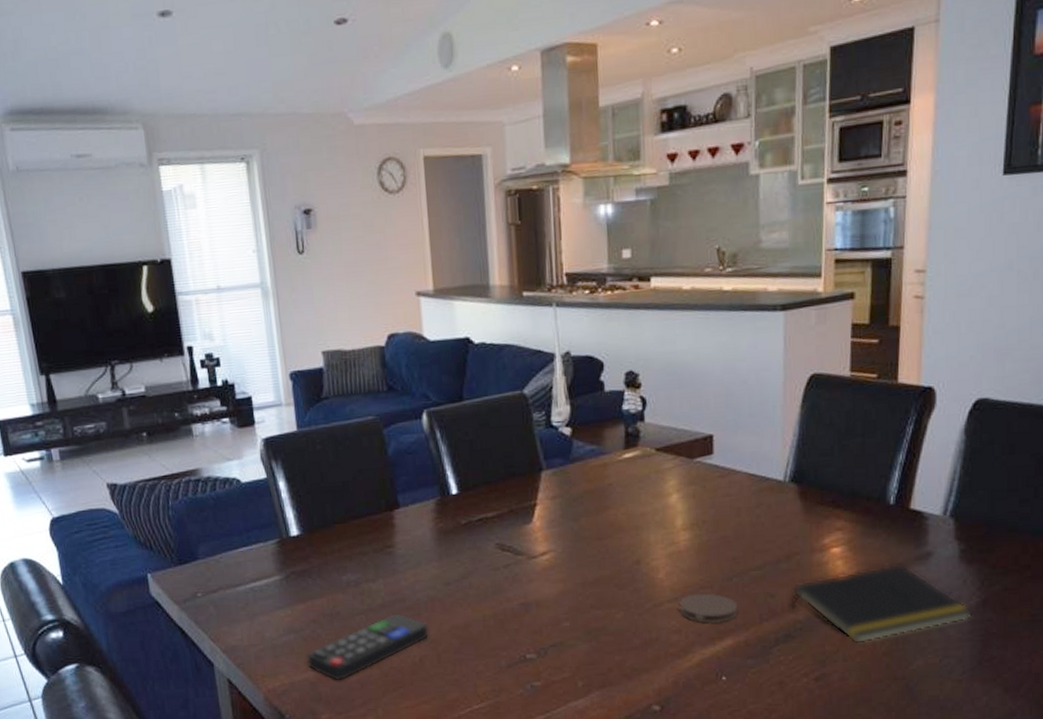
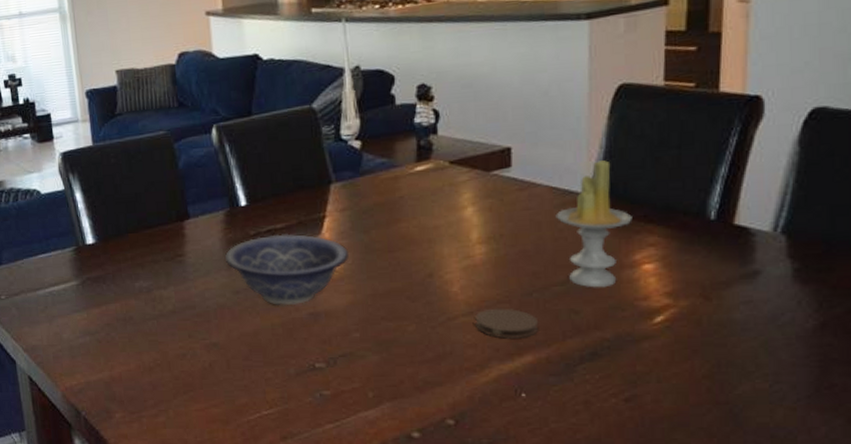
remote control: present [307,613,429,681] -> none [102,320,218,382]
decorative bowl: none [435,522,559,596] -> present [224,234,348,305]
candle: none [753,448,822,572] -> present [555,160,632,288]
notepad: present [791,563,973,644] -> none [598,282,809,365]

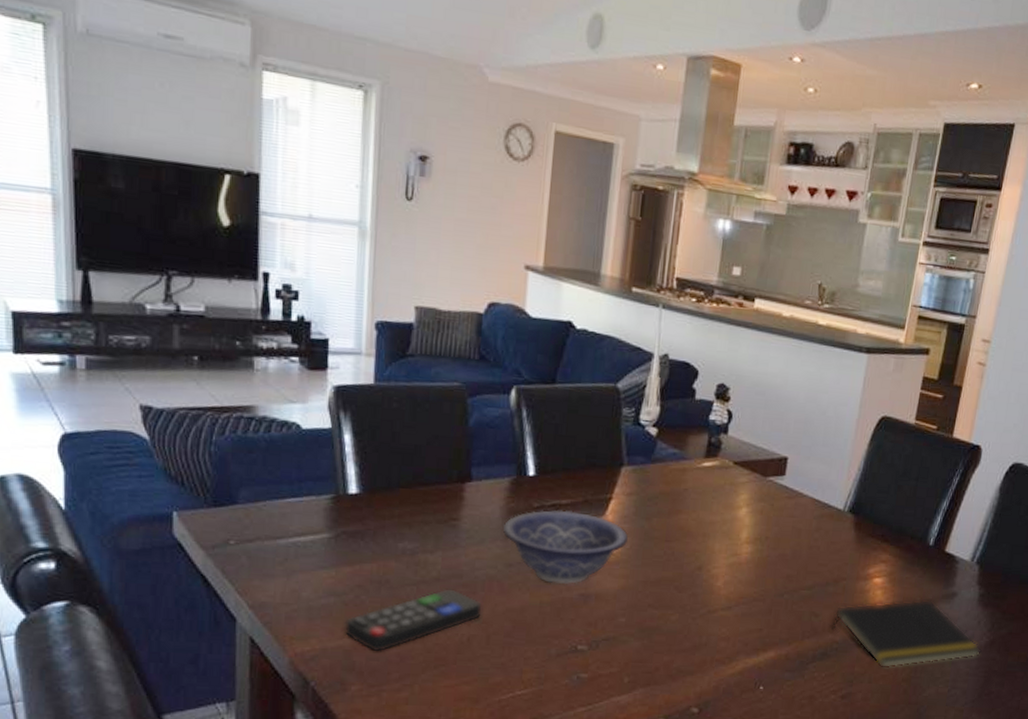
remote control: none [102,320,218,382] -> present [345,588,482,652]
coaster: present [475,308,539,339] -> none [731,605,785,635]
candle: present [555,160,632,288] -> none [813,481,873,595]
notepad: none [598,282,809,365] -> present [831,599,982,669]

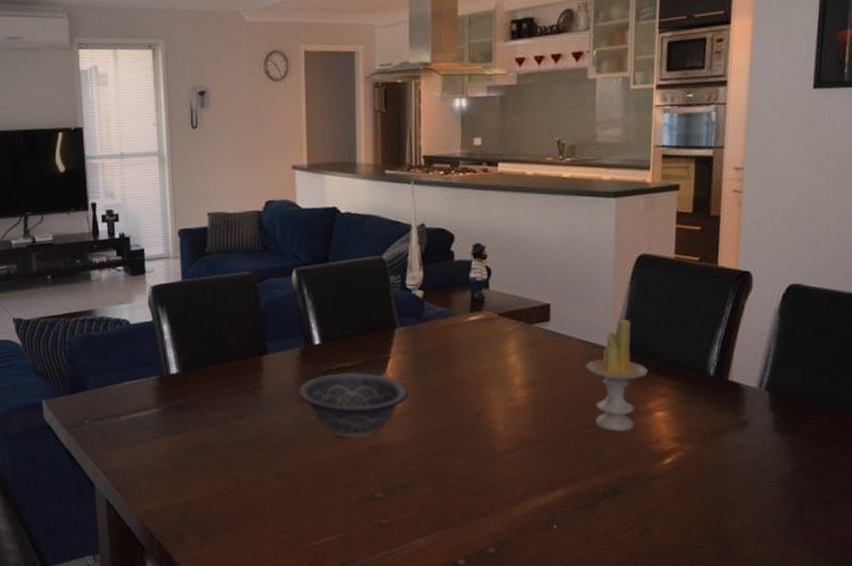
remote control: present [345,588,482,652] -> none [178,449,288,508]
candle: none [813,481,873,595] -> present [585,320,648,432]
notepad: present [831,599,982,669] -> none [618,430,786,502]

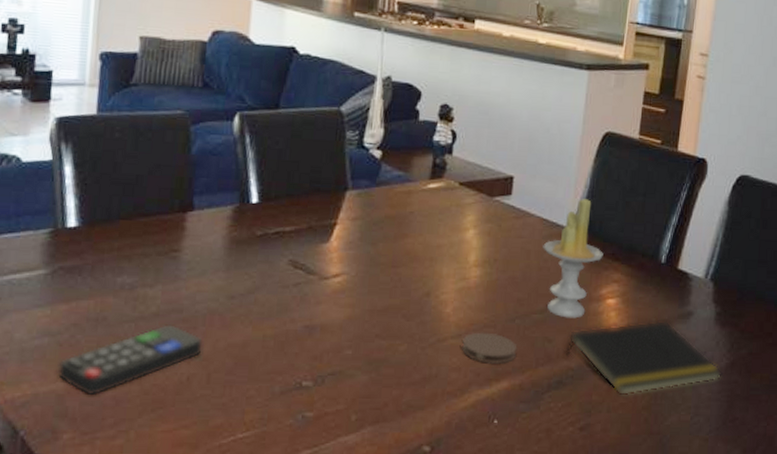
remote control: none [178,449,288,508] -> present [58,324,203,396]
decorative bowl: present [298,372,408,438] -> none [224,237,353,315]
coaster: none [516,447,569,475] -> present [462,332,517,364]
notepad: none [618,430,786,502] -> present [566,320,722,396]

